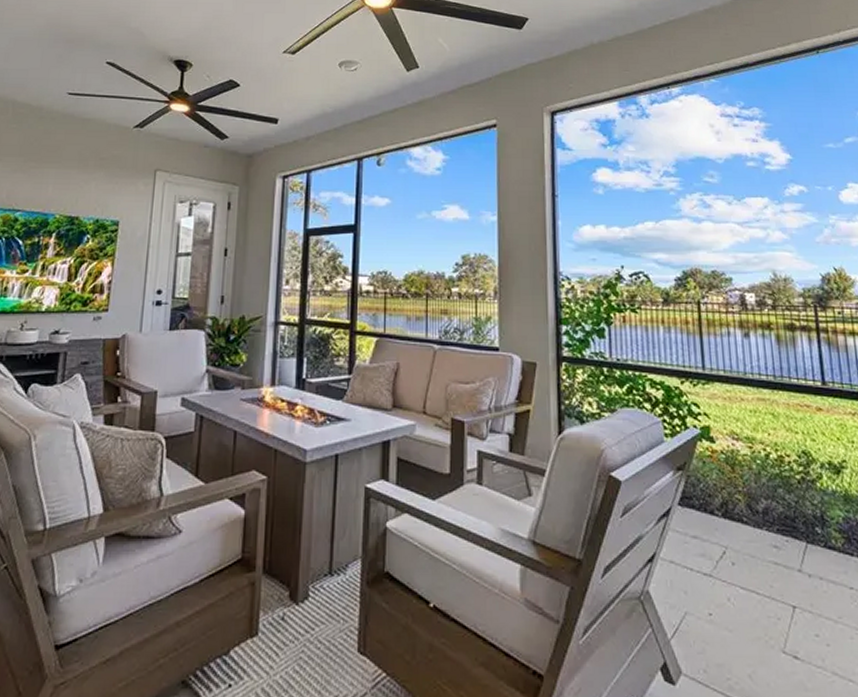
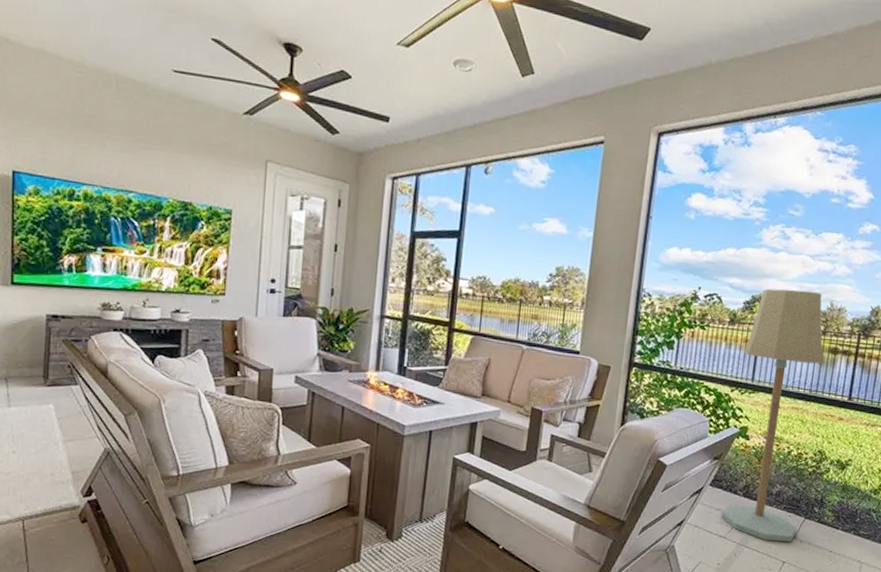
floor lamp: none [686,261,802,578] -> present [721,288,824,543]

